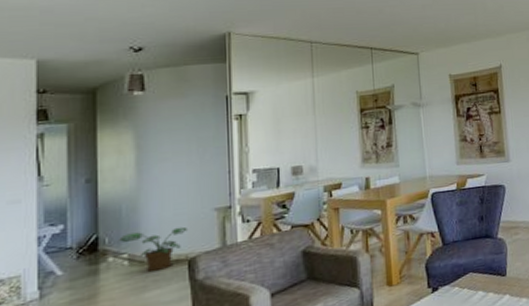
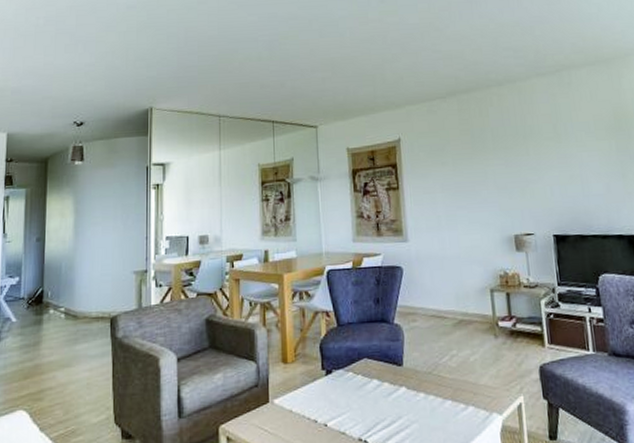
potted plant: present [119,226,187,272] -> none [58,286,111,326]

